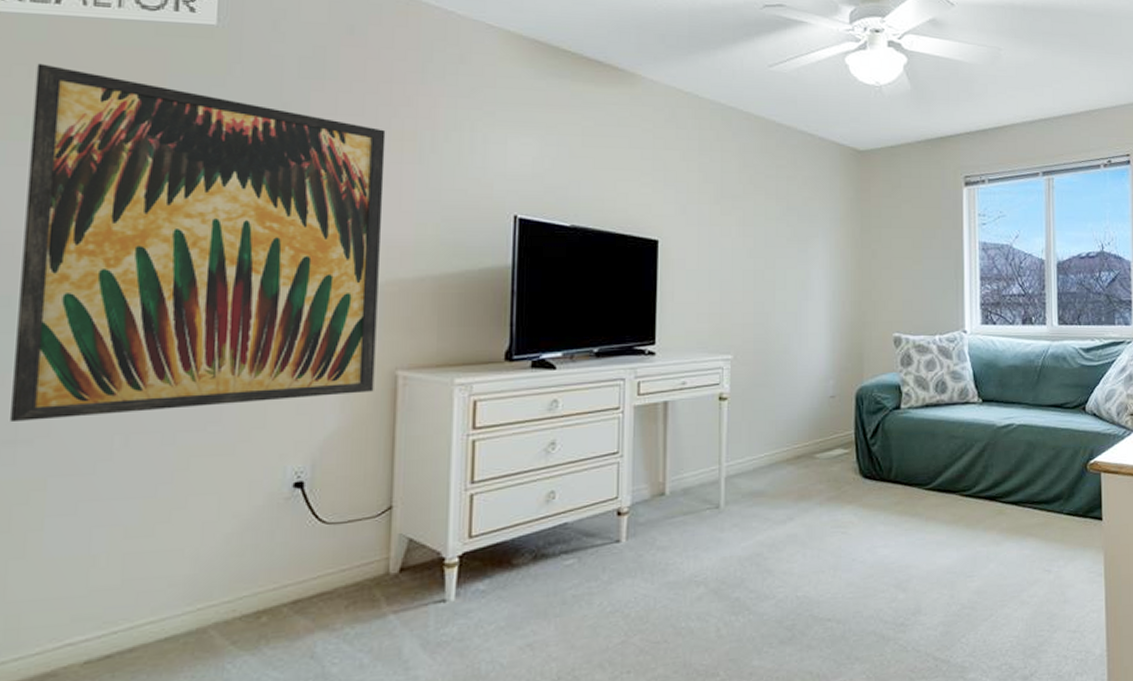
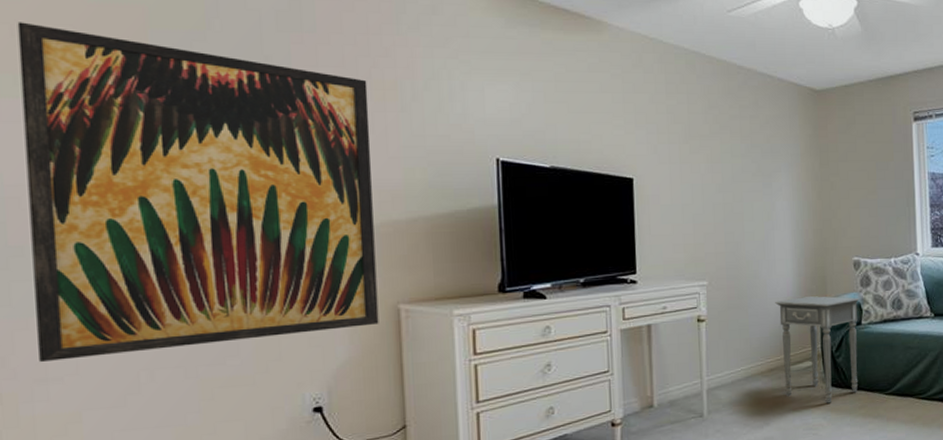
side table: none [806,375,899,498] -> present [775,296,860,404]

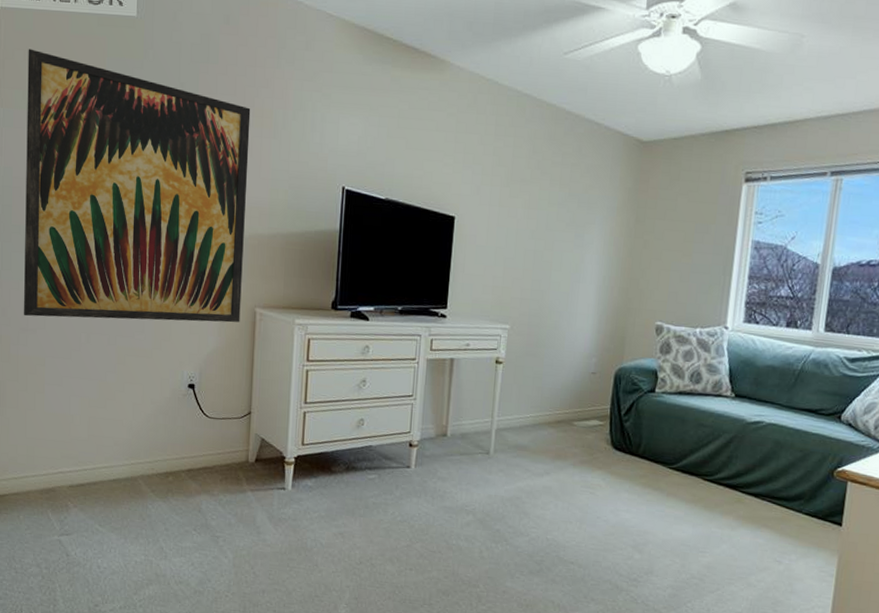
side table: present [775,296,860,404] -> none [569,354,657,466]

